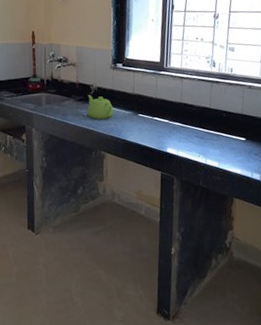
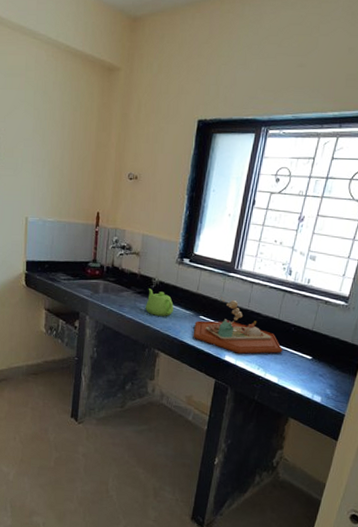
food tray: none [134,94,218,145] -> present [193,296,283,355]

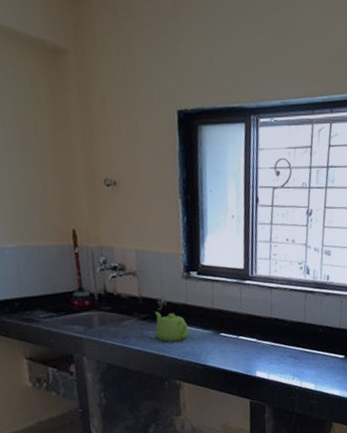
food tray: present [193,296,283,355] -> none [216,308,314,368]

